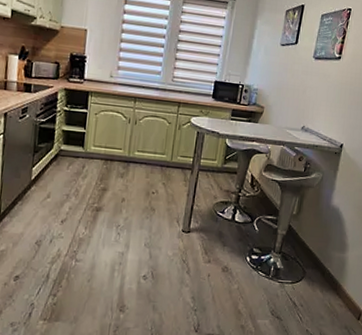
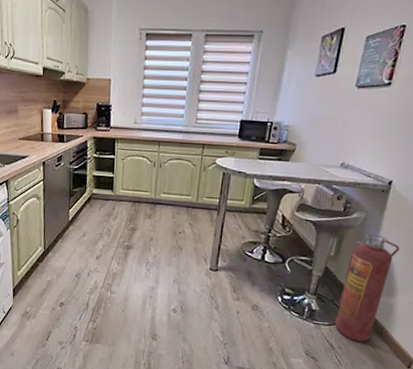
fire extinguisher: none [296,193,350,297] -> present [334,234,400,342]

